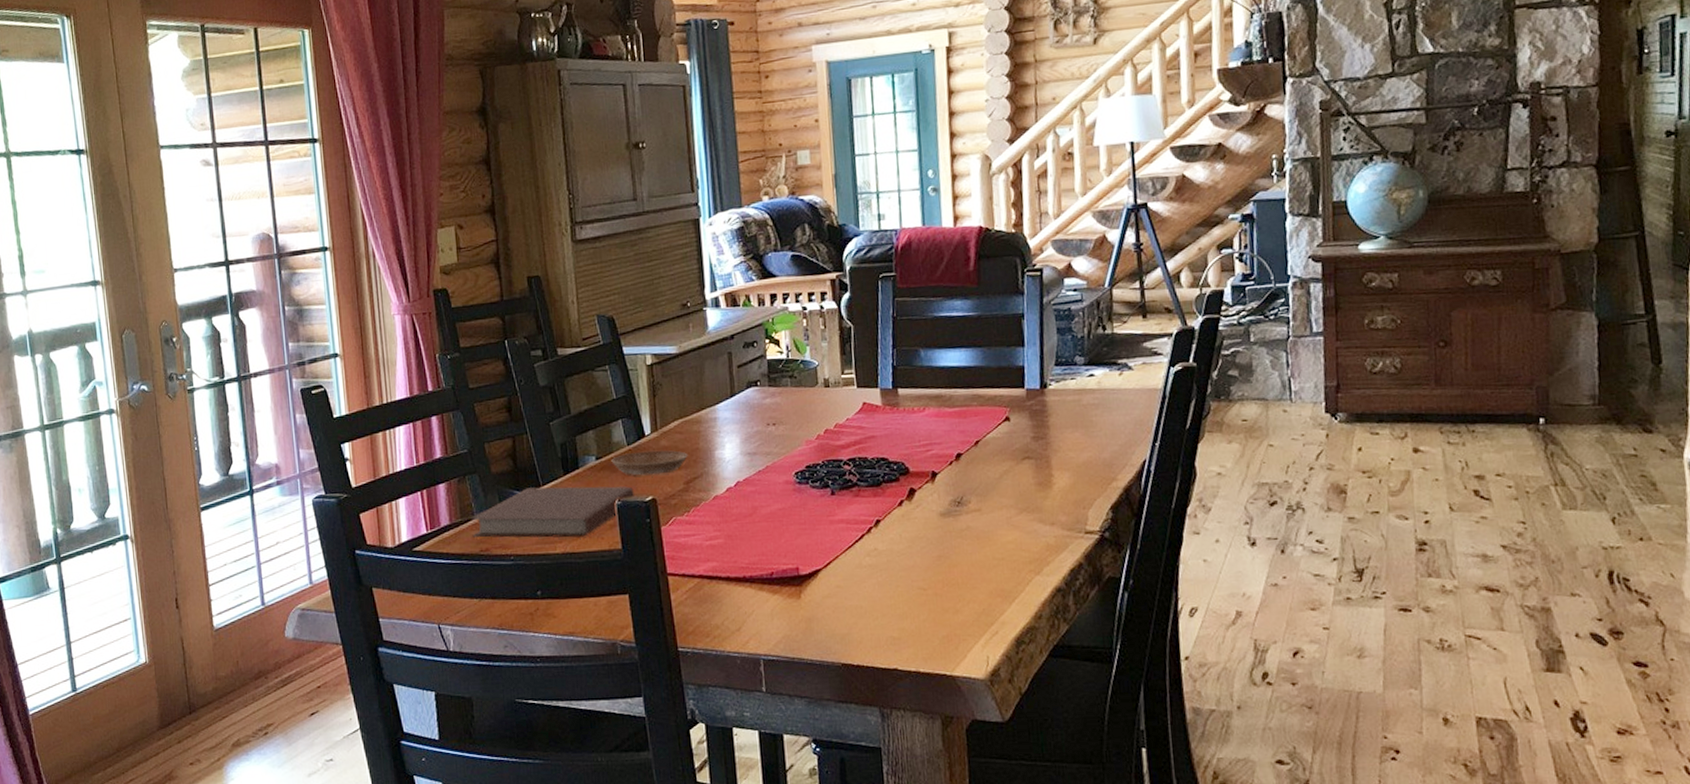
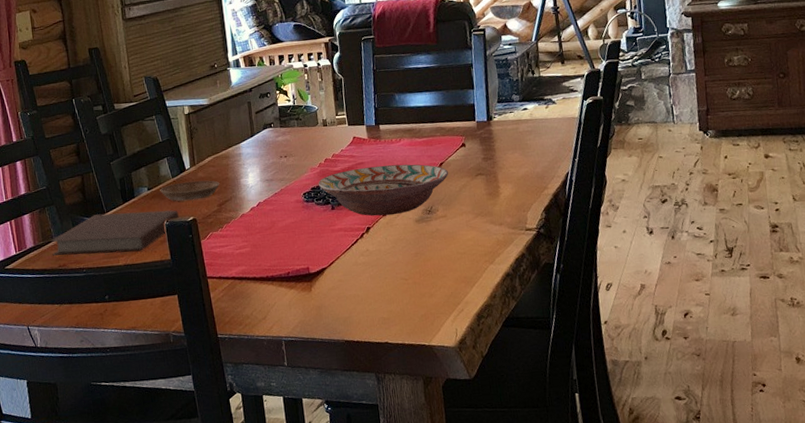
decorative bowl: none [815,440,987,506] -> present [318,164,449,216]

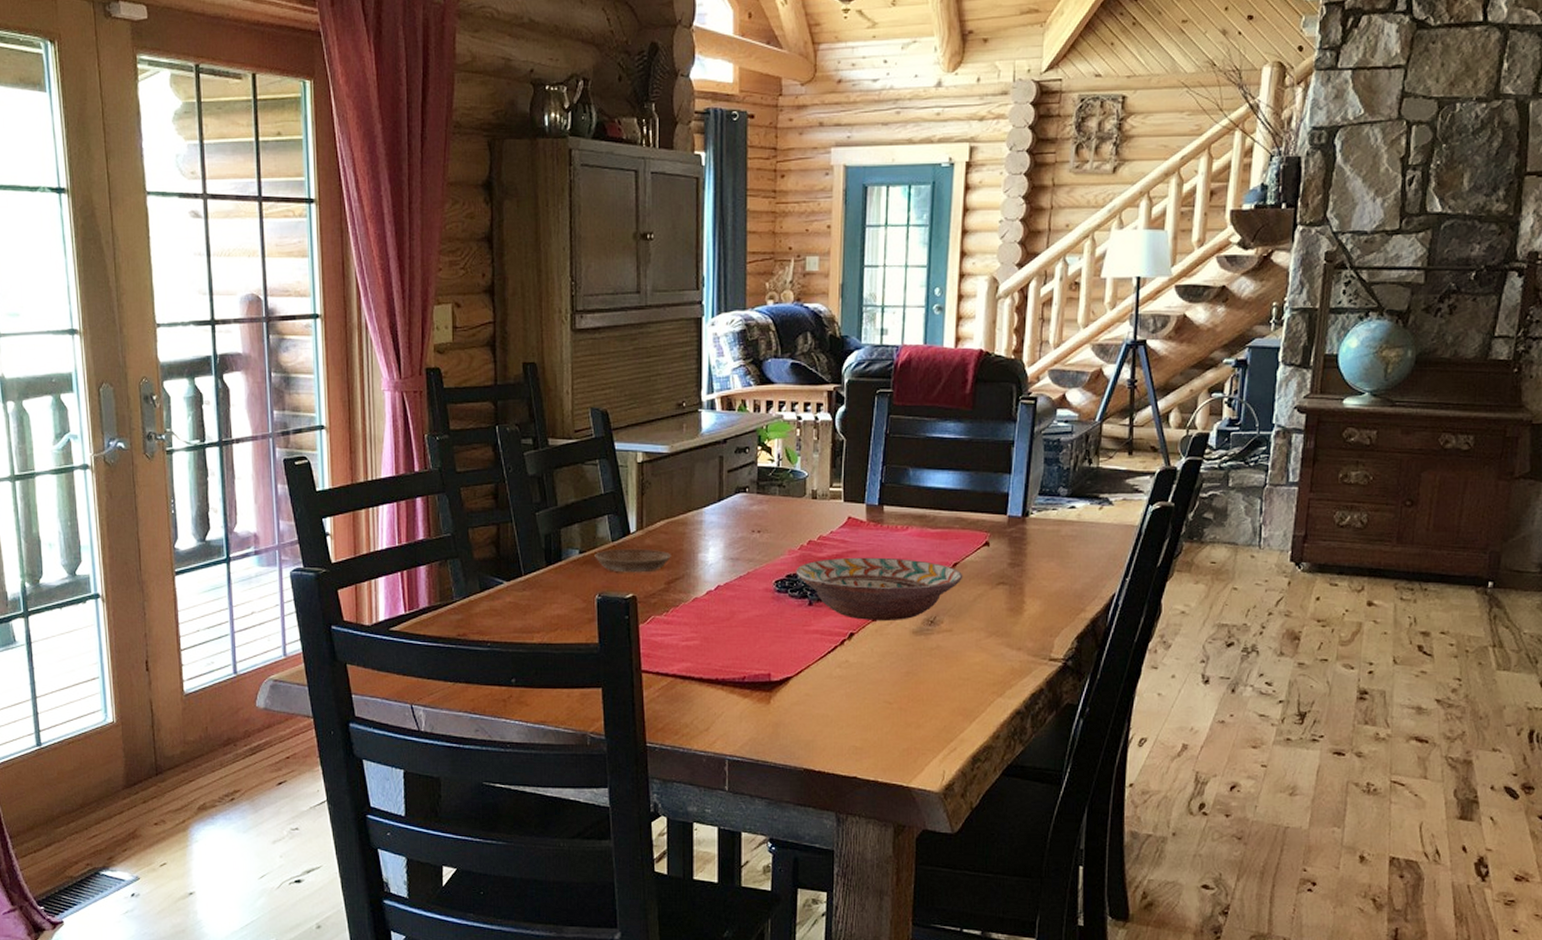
notebook: present [50,210,179,256] -> none [450,576,615,629]

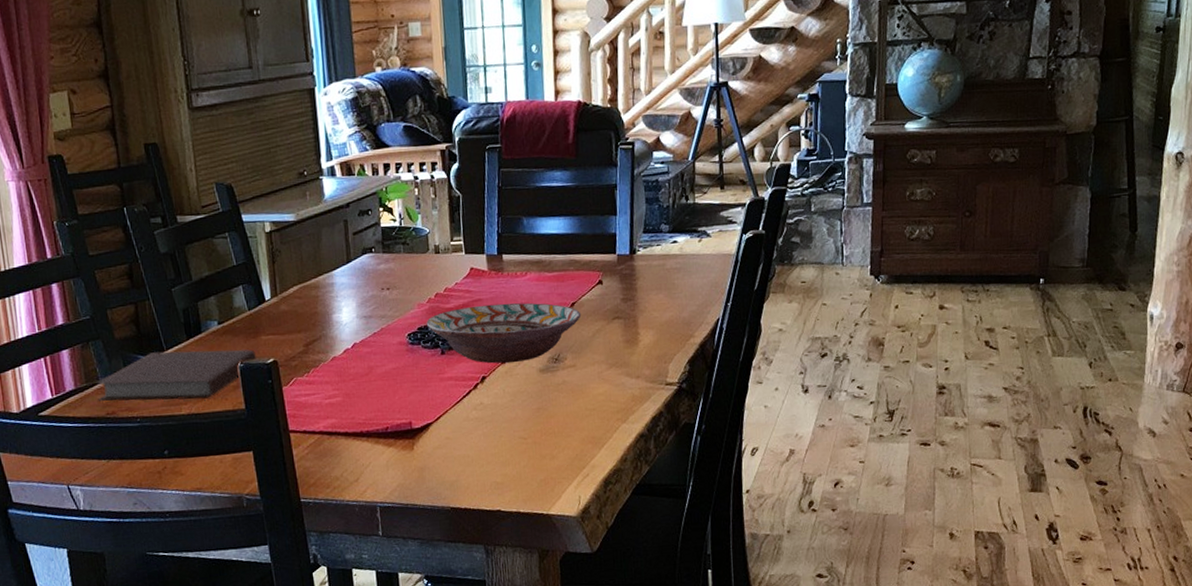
notebook: none [450,576,615,629] -> present [96,349,256,402]
saucer: present [594,548,671,573] -> none [233,314,307,340]

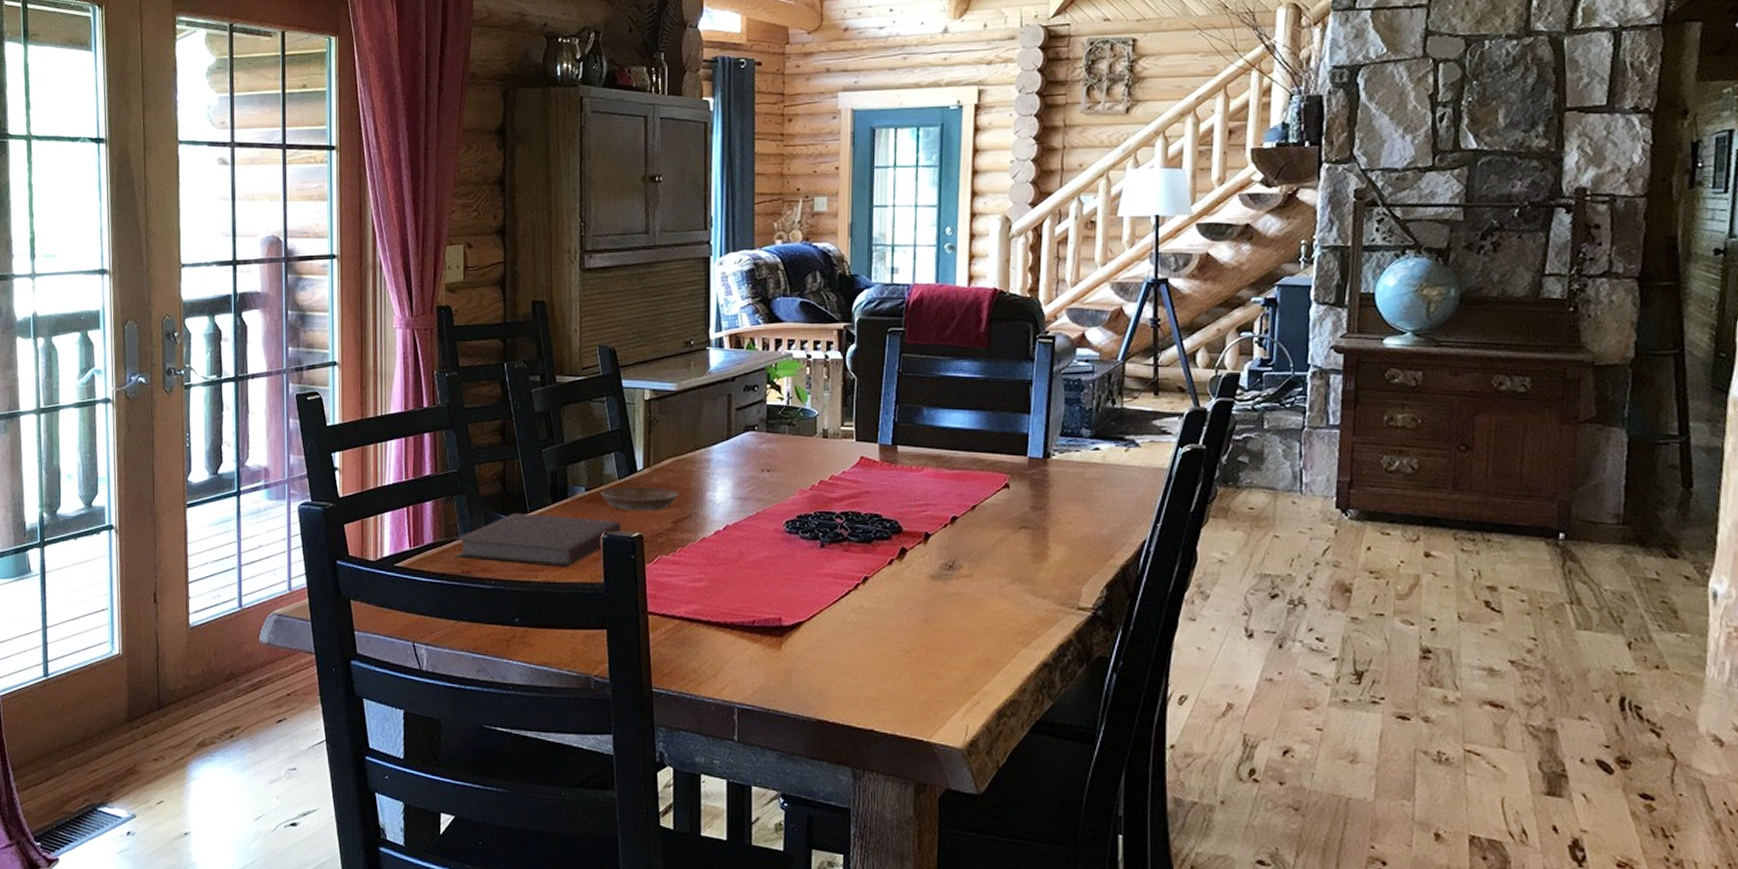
saucer: none [233,314,307,340] -> present [601,486,679,511]
decorative bowl: present [426,302,582,364] -> none [807,498,983,564]

